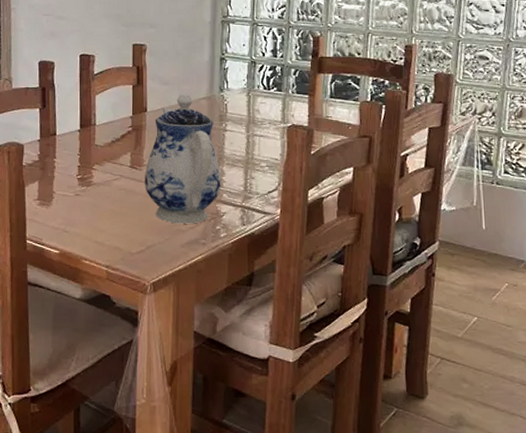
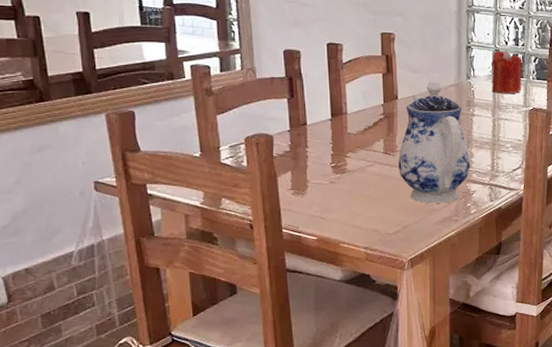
candle: none [246,61,281,108] -> present [491,49,523,94]

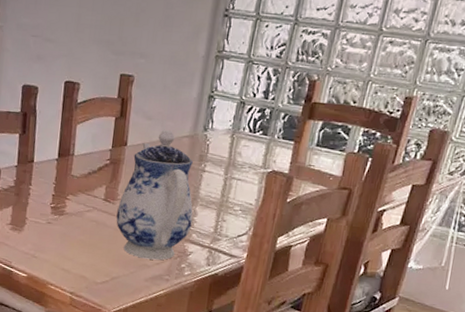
candle: present [491,49,523,94] -> none [228,102,269,153]

